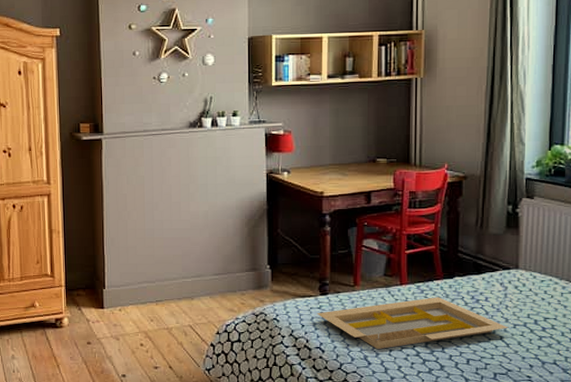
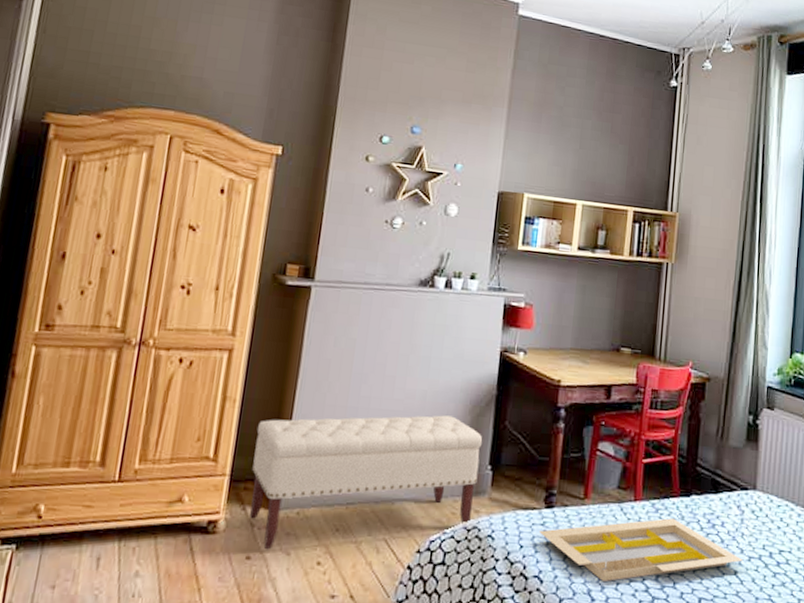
bench: none [79,229,260,337] -> present [250,415,483,550]

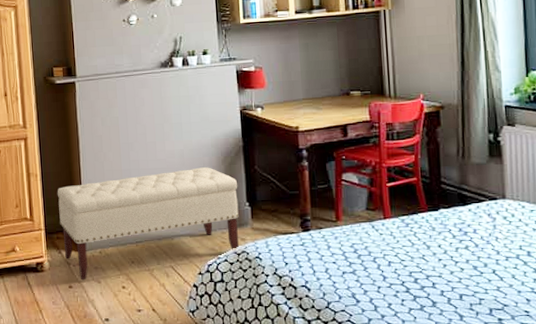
serving tray: present [539,518,743,582] -> none [300,230,500,287]

